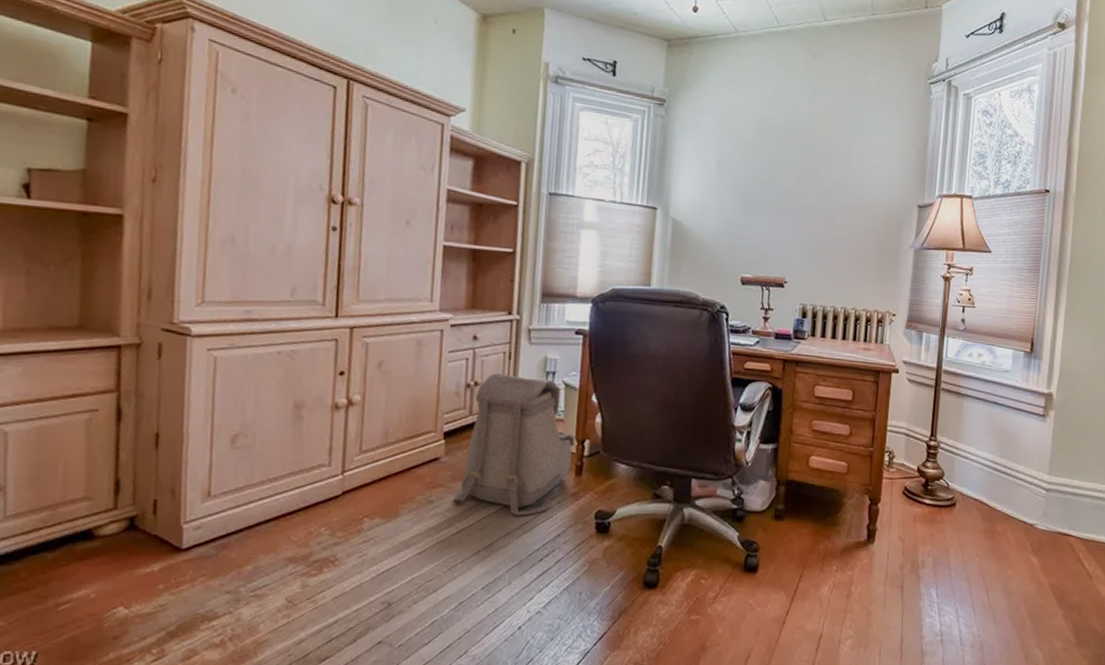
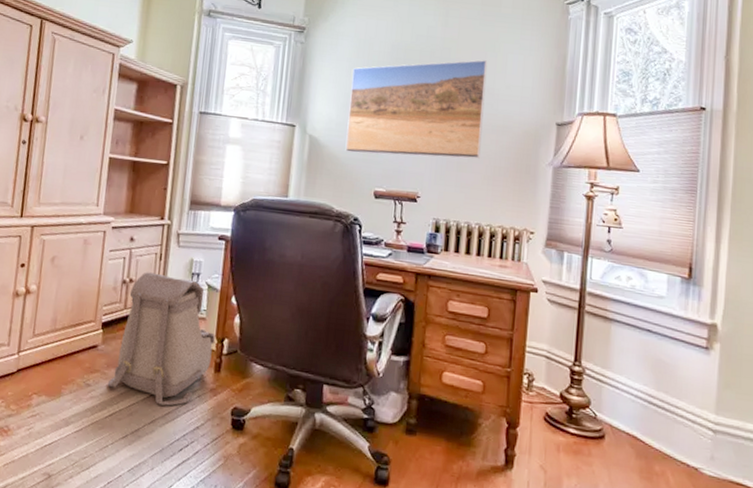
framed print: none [710,139,854,242] -> present [345,60,488,159]

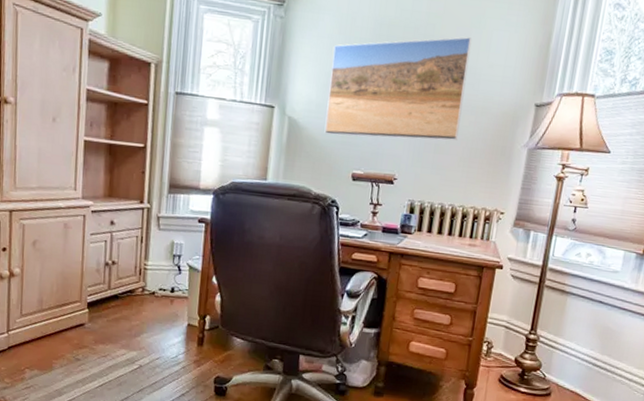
backpack: present [107,272,215,406] -> none [96,254,197,377]

